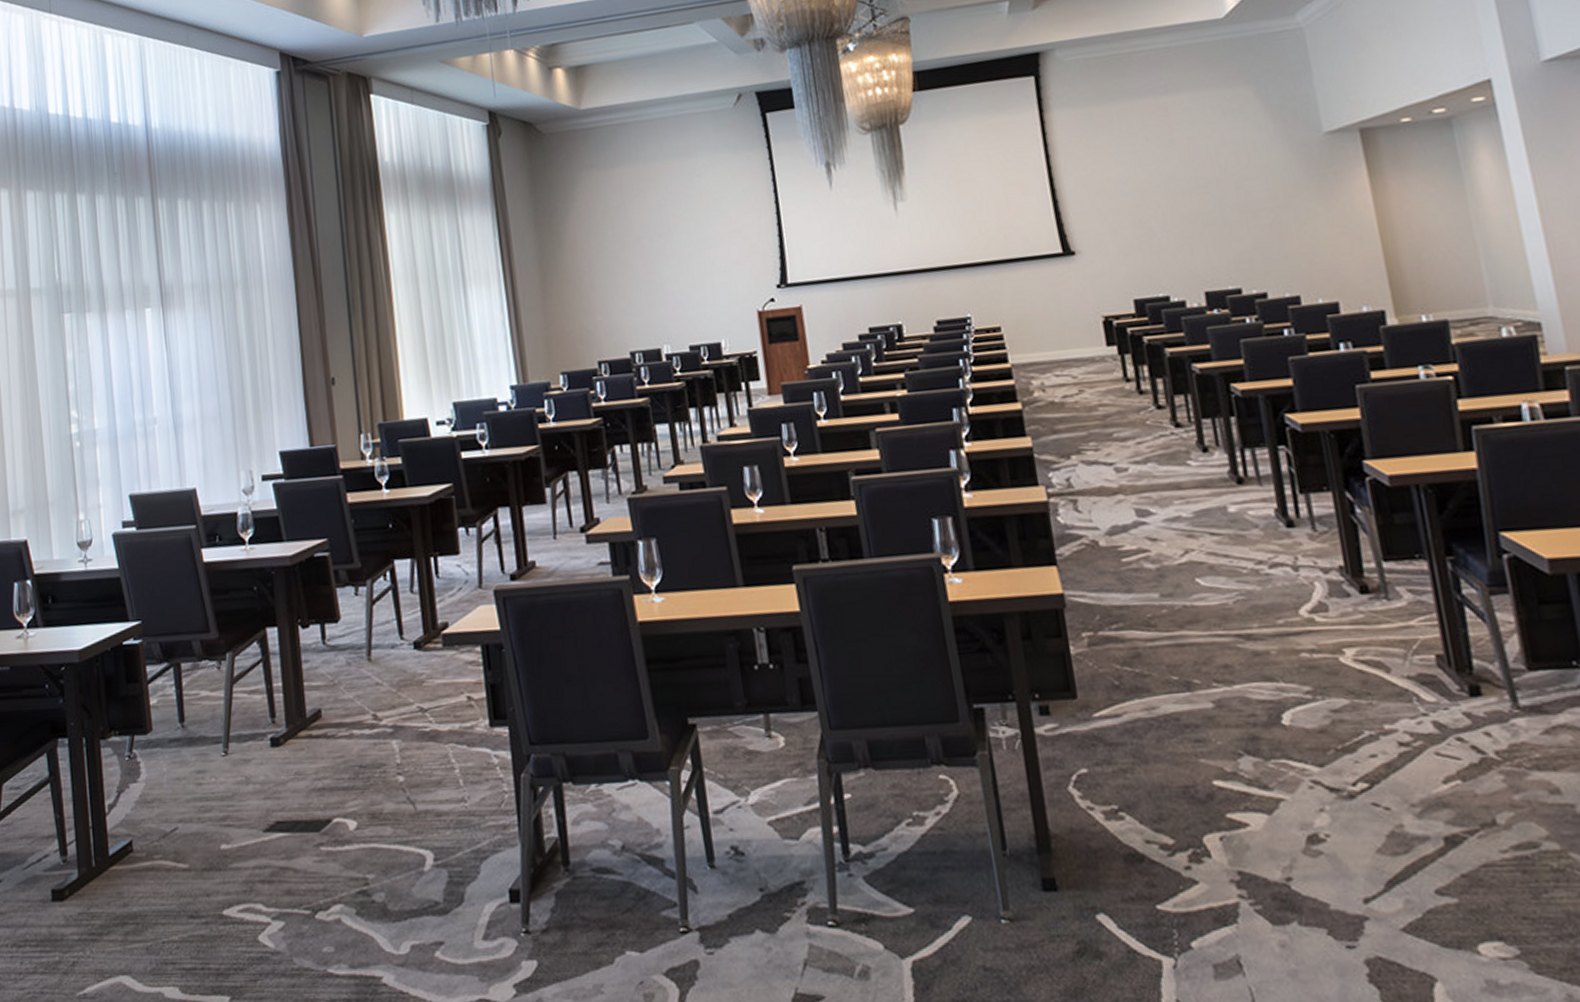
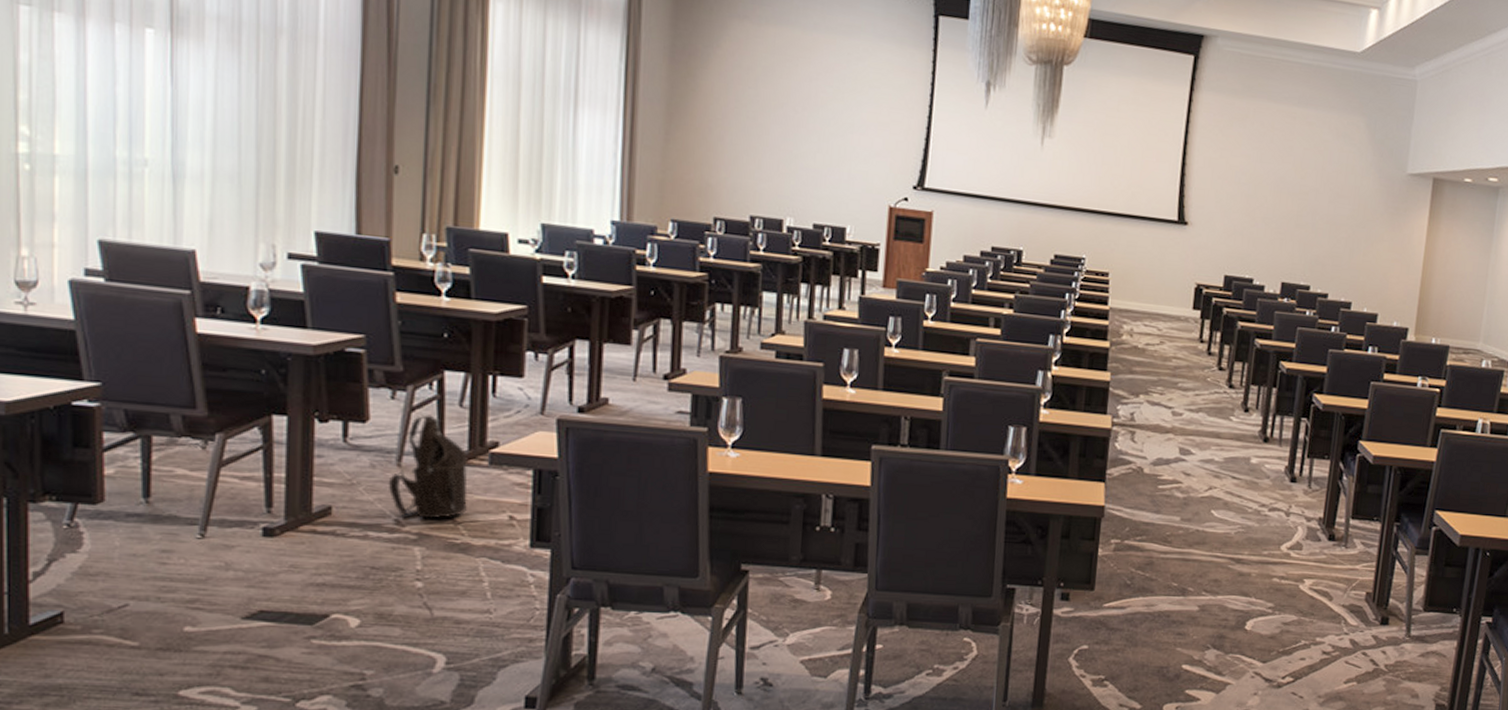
shoulder bag: none [362,605,431,712] -> present [388,415,468,519]

